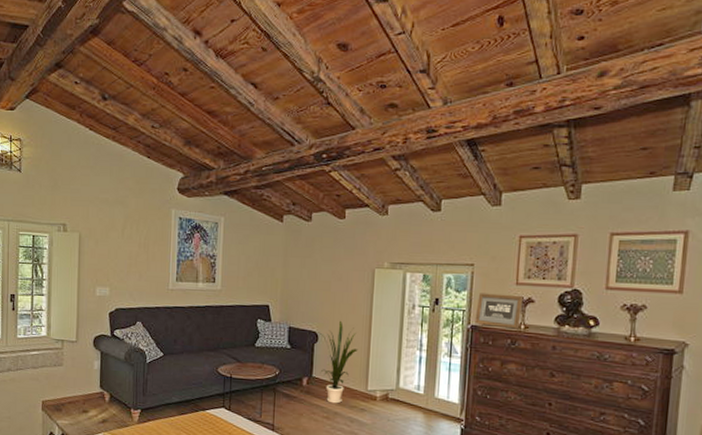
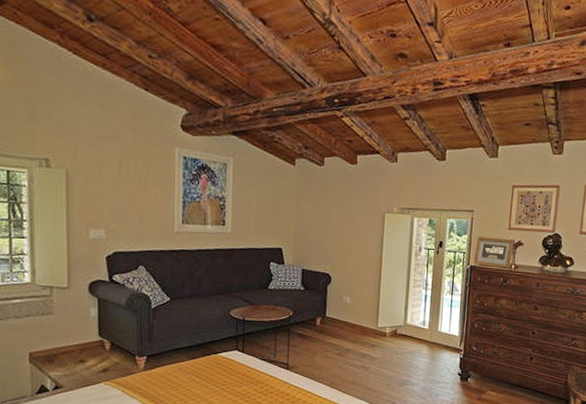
house plant: present [317,320,358,404] -> none [330,262,369,341]

